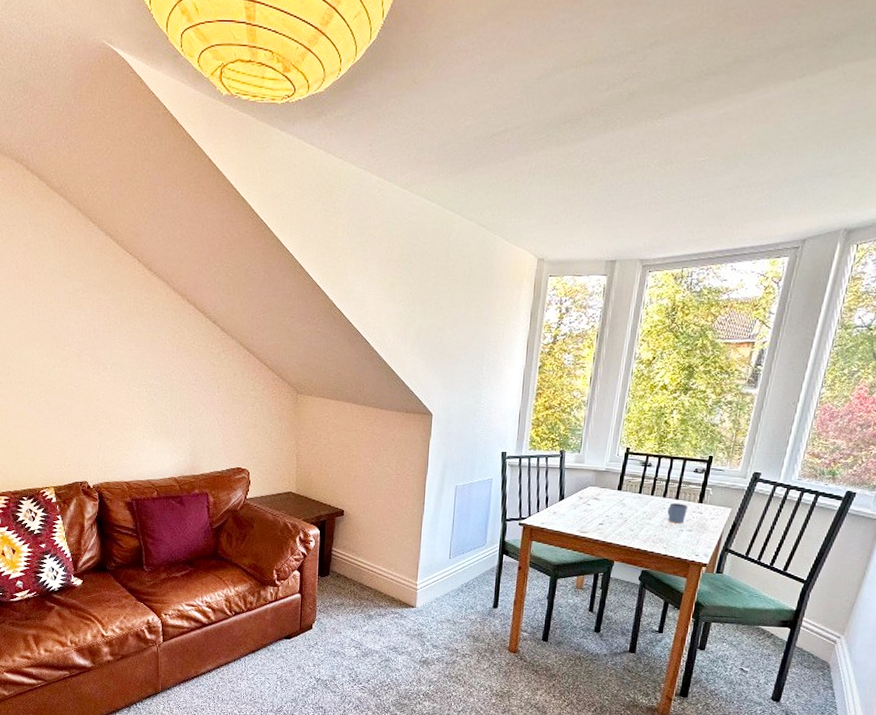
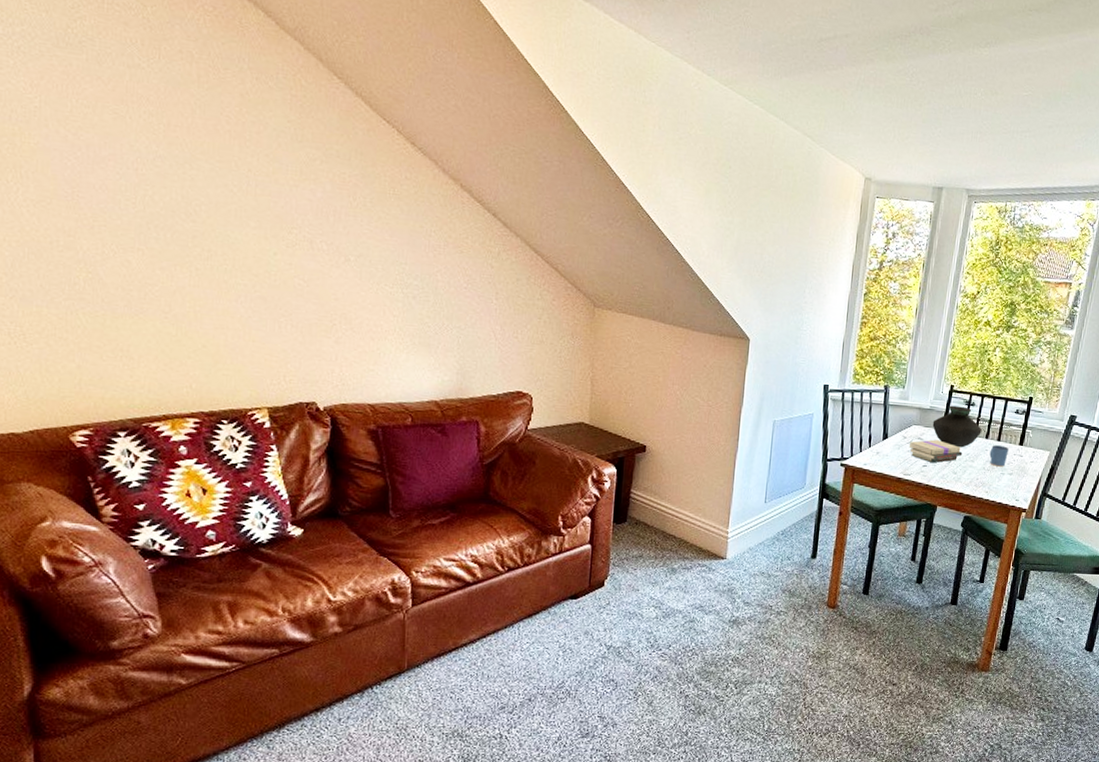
books: none [585,499,640,522] -> present [908,439,963,463]
vase: none [608,467,659,506] -> present [932,405,982,448]

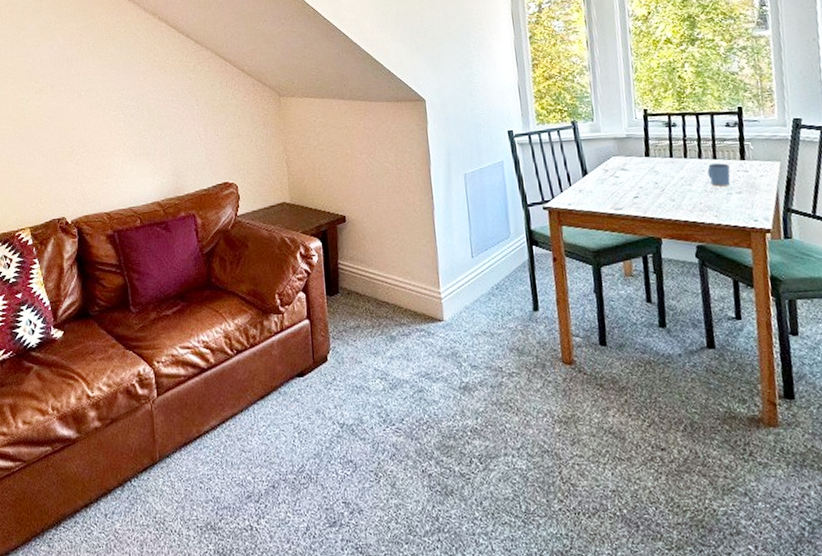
books: present [908,439,963,463] -> none [612,167,677,193]
vase: present [932,405,982,448] -> none [633,129,692,173]

